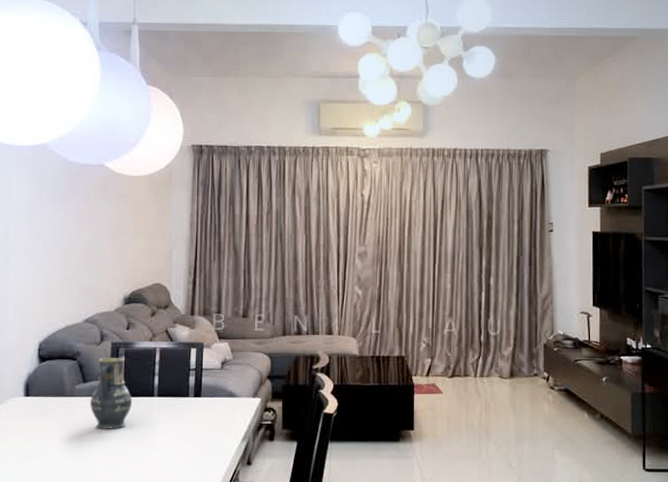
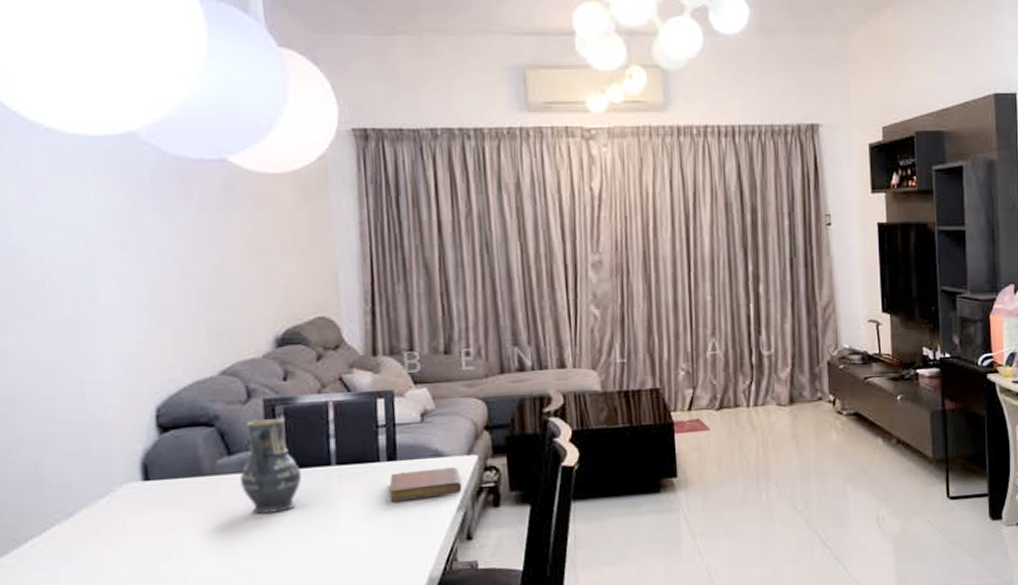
notebook: none [193,406,247,429] -> present [389,467,463,501]

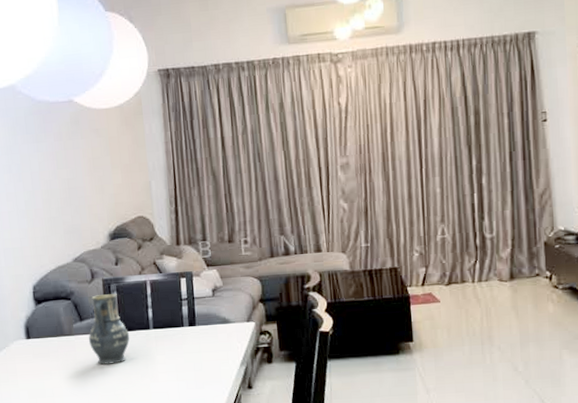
notebook: present [389,467,463,501] -> none [190,331,244,357]

